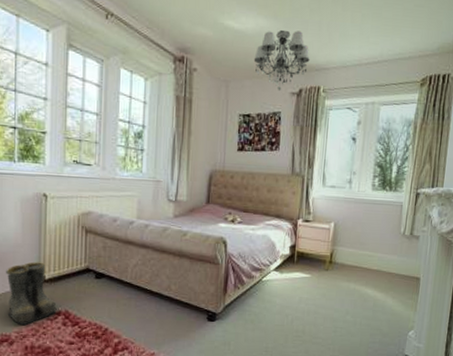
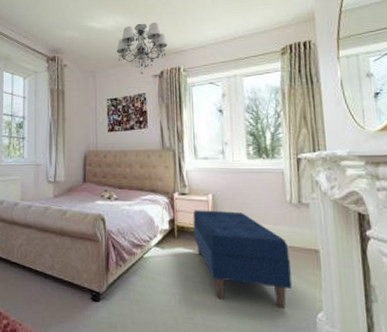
bench: none [311,237,395,328] -> present [193,210,291,309]

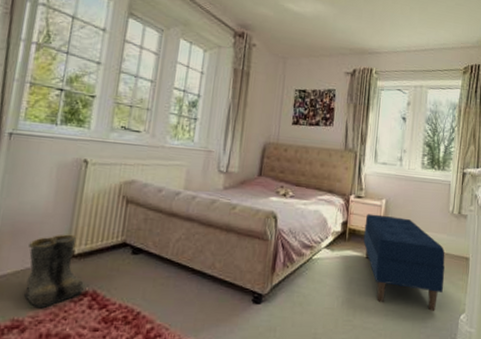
chandelier: present [116,22,167,76] -> none [311,15,363,71]

